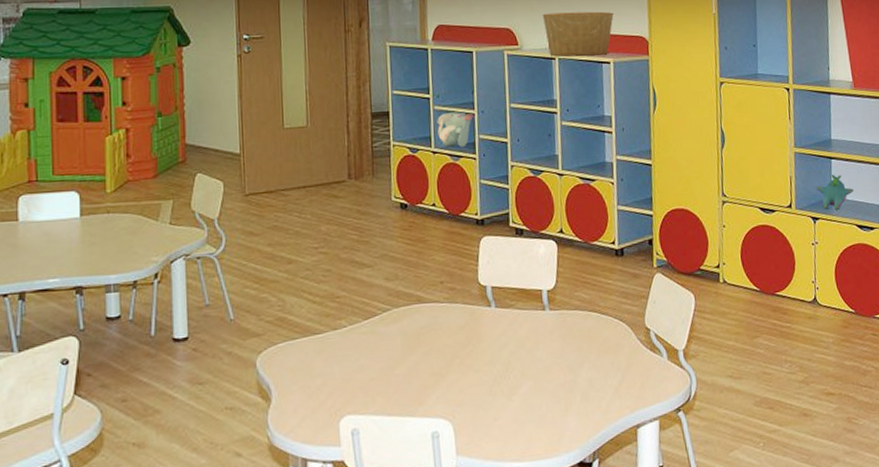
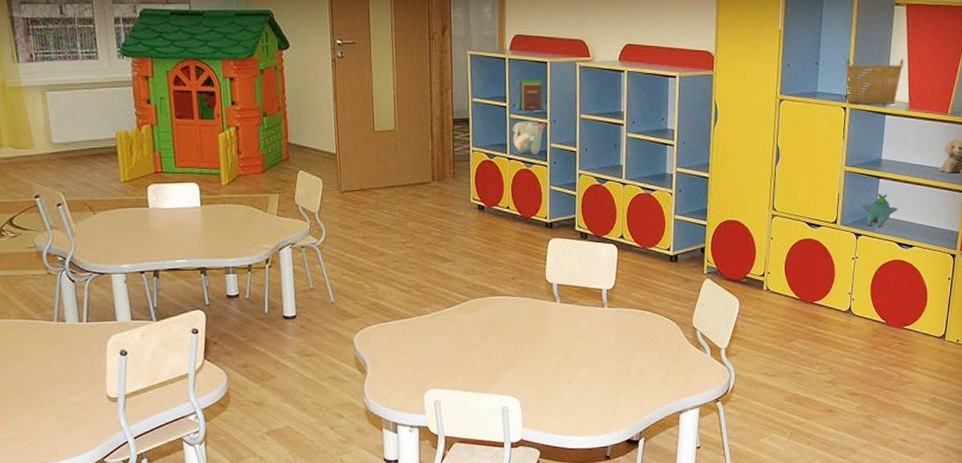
books: none [440,69,469,102] -> present [516,79,543,111]
basket: present [542,11,614,57] -> none [614,25,682,70]
basket: none [783,38,843,85] -> present [845,58,904,105]

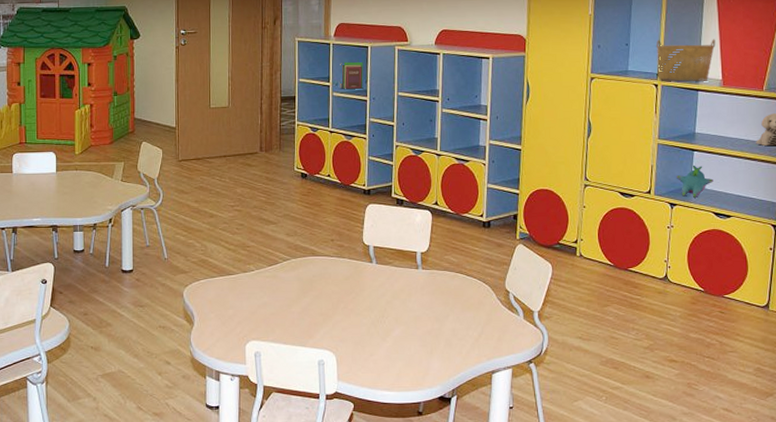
stuffed animal: present [512,120,546,155] -> none [335,98,366,129]

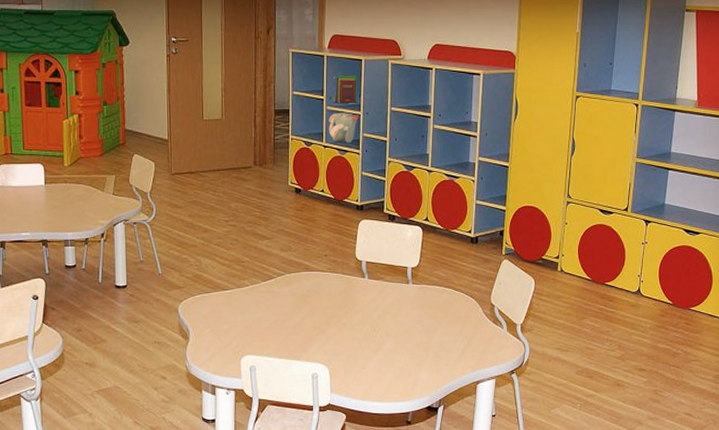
stuffed animal: none [335,98,366,129] -> present [329,112,360,144]
basket: present [655,39,716,82] -> none [637,59,693,102]
toy figurine: present [677,165,713,198] -> none [652,183,685,215]

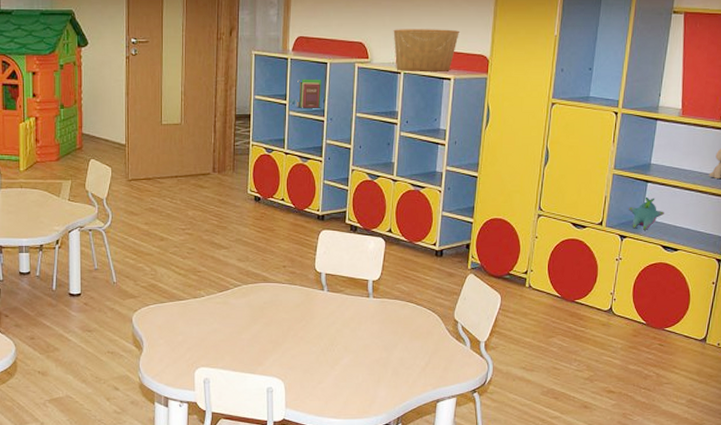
stuffed animal: present [329,112,360,144] -> none [291,118,323,151]
basket: none [424,27,487,68] -> present [393,29,459,73]
toy figurine: none [652,183,685,215] -> present [629,196,664,230]

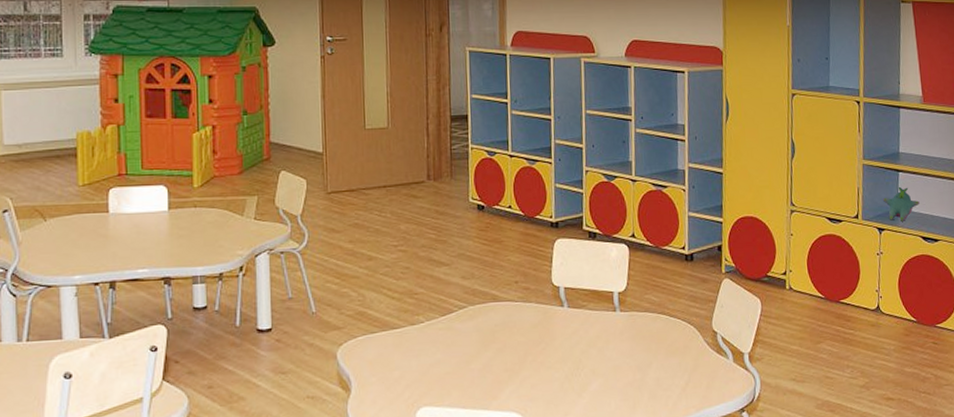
books: present [296,79,321,108] -> none [518,75,546,107]
basket: present [393,29,459,73] -> none [619,21,689,66]

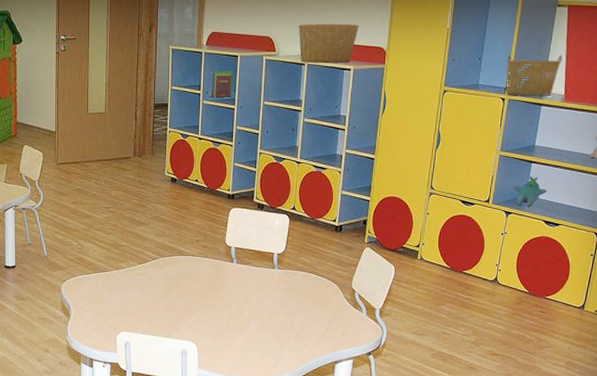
books: none [518,75,546,107] -> present [209,70,232,97]
basket: none [619,21,689,66] -> present [298,24,359,64]
basket: none [855,53,915,98] -> present [505,54,562,96]

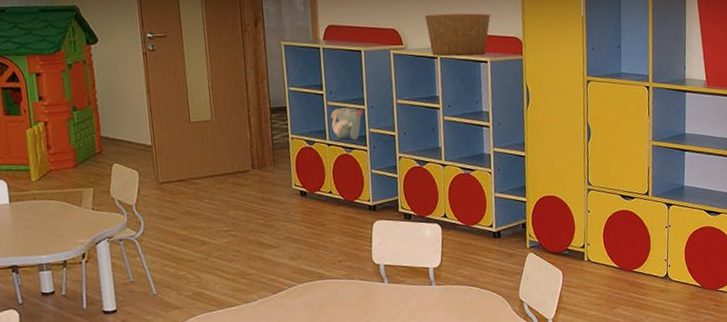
stuffed animal: none [204,106,234,136] -> present [330,107,364,141]
books: present [209,70,232,97] -> none [332,67,360,98]
basket: present [505,54,562,96] -> none [645,40,699,84]
toy figurine: present [514,176,547,207] -> none [671,165,703,197]

